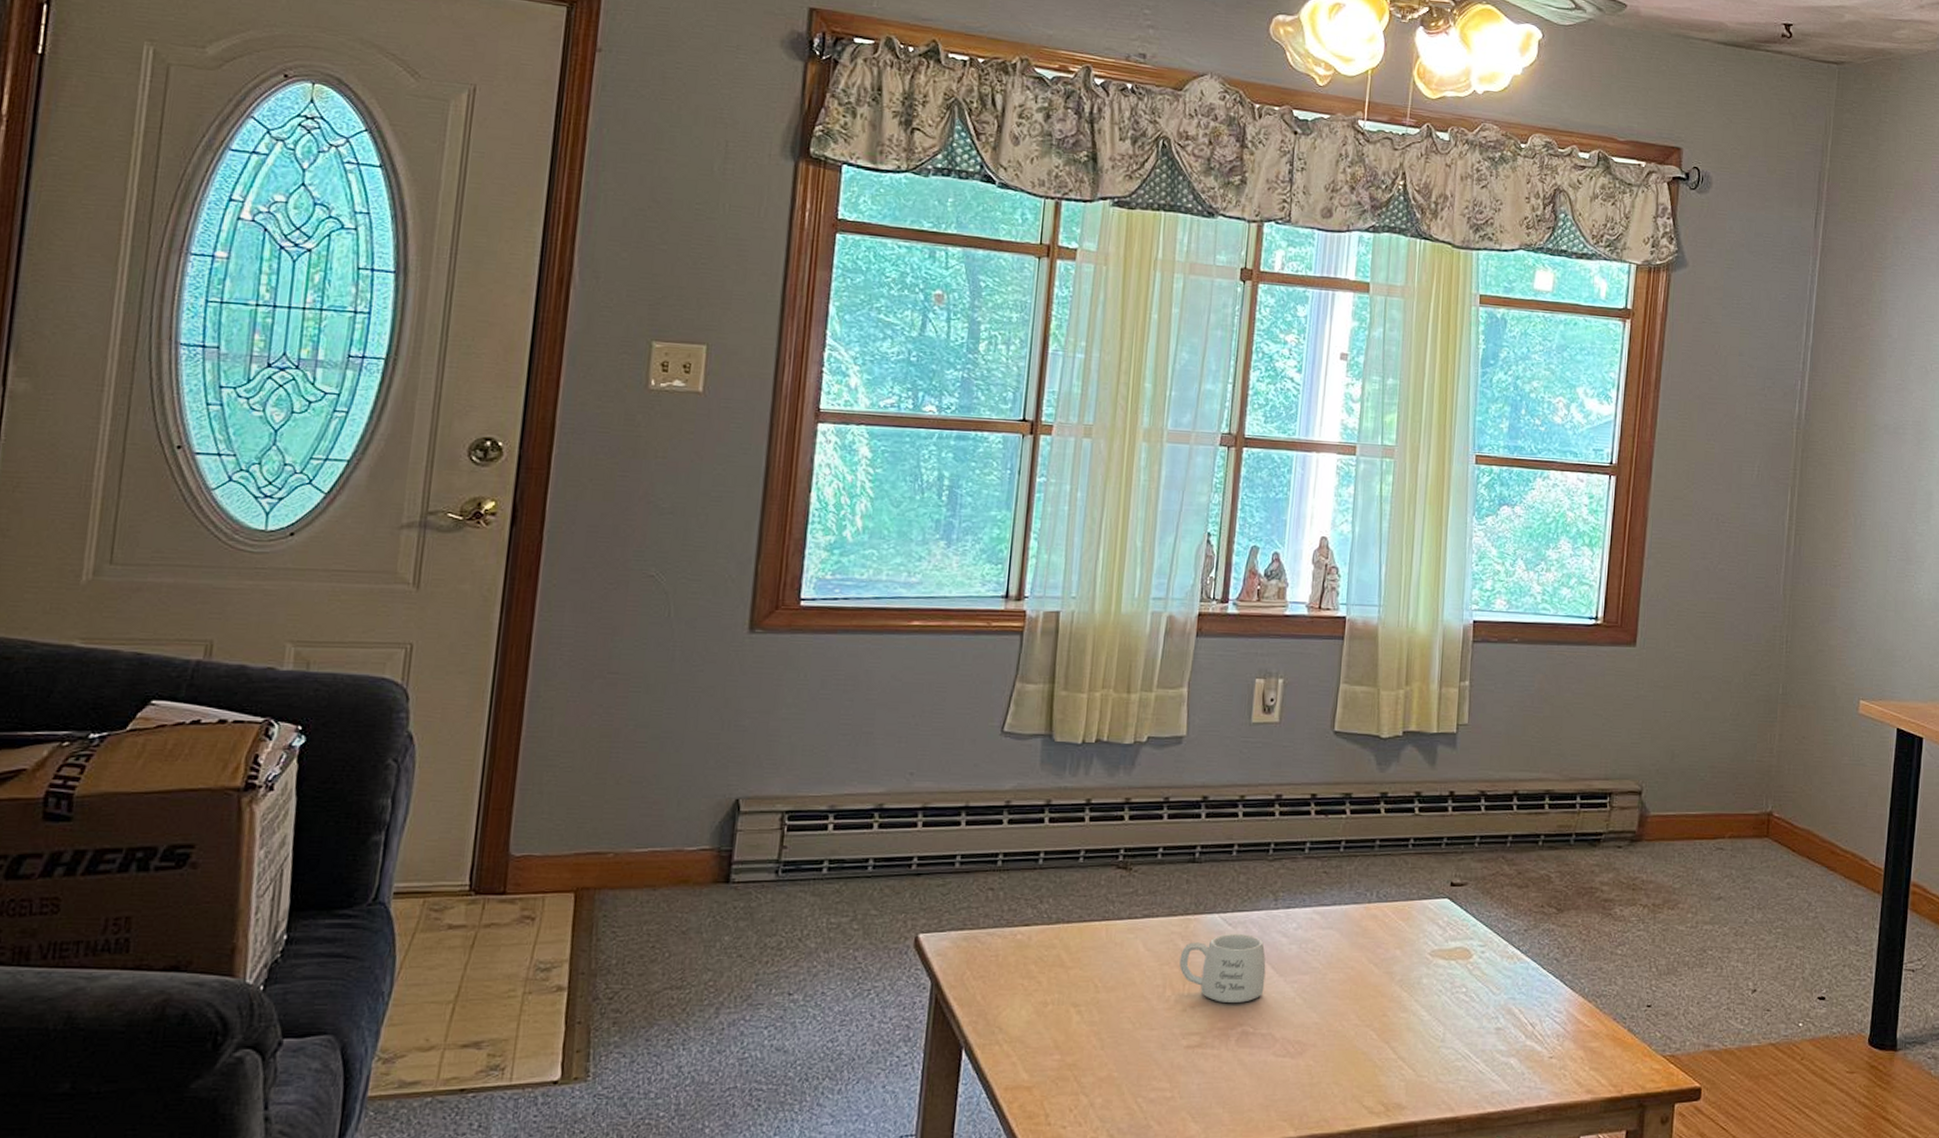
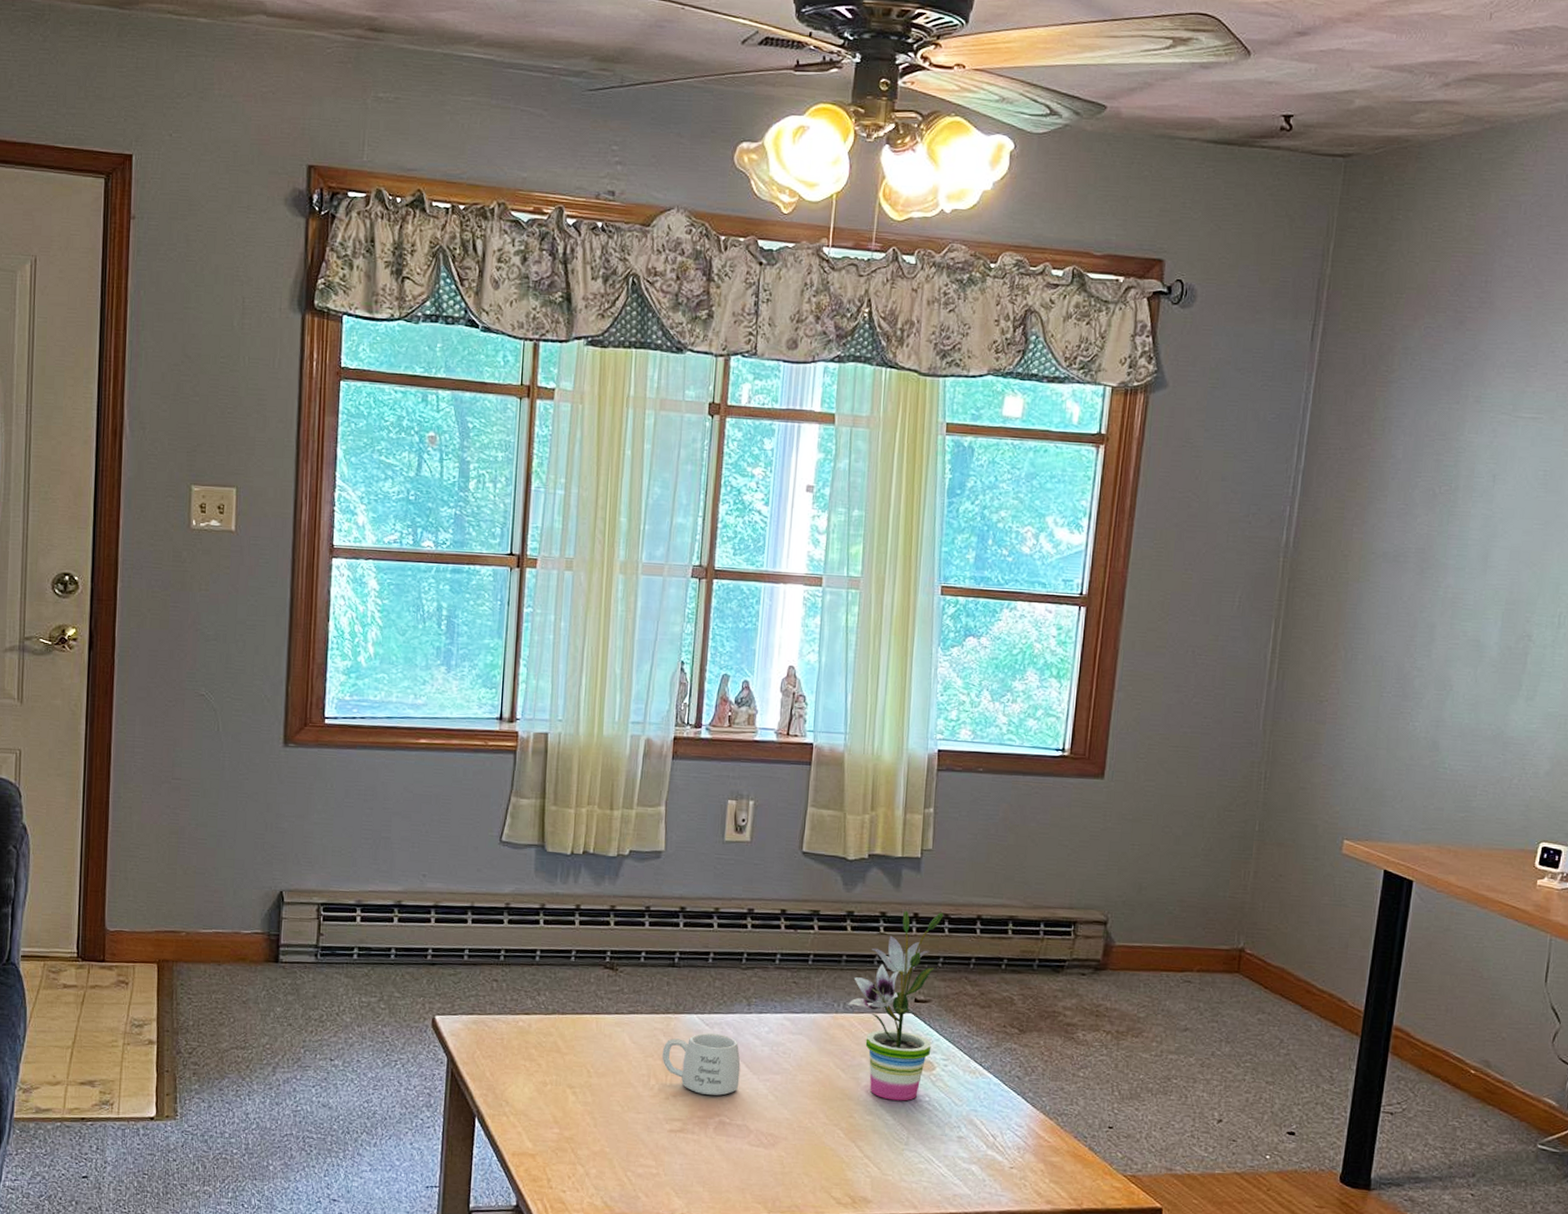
potted plant: none [1381,789,1480,994] -> present [848,910,944,1101]

